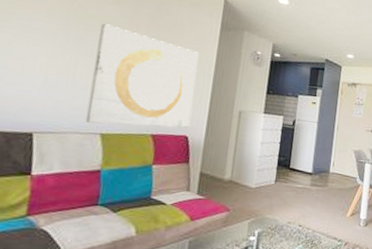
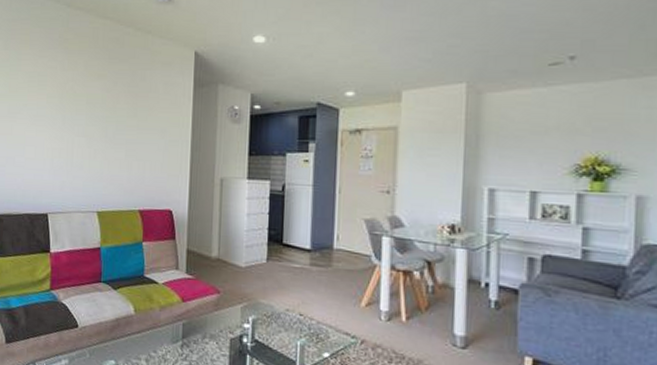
wall art: present [85,23,199,128] -> none [84,101,175,202]

